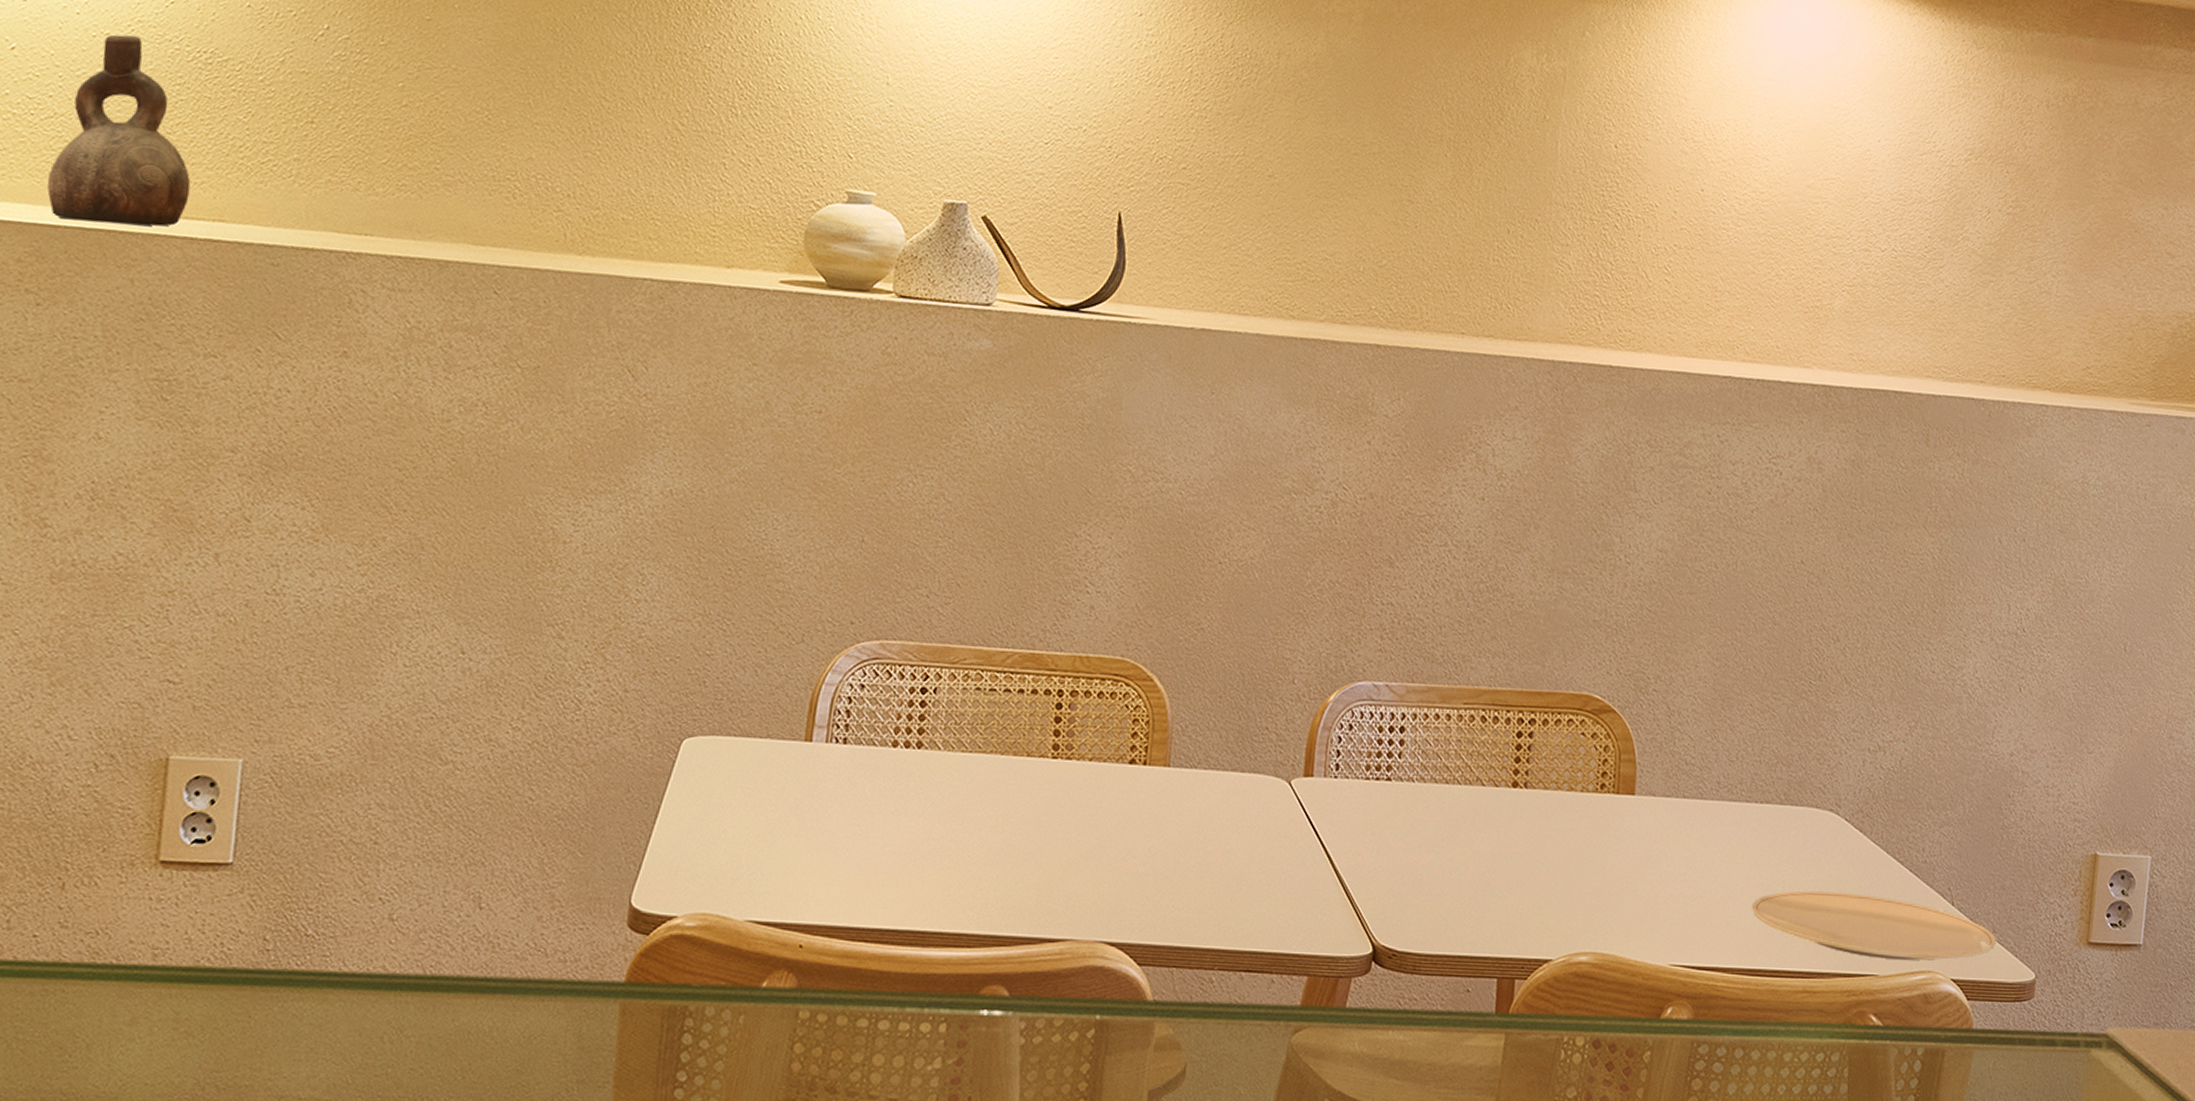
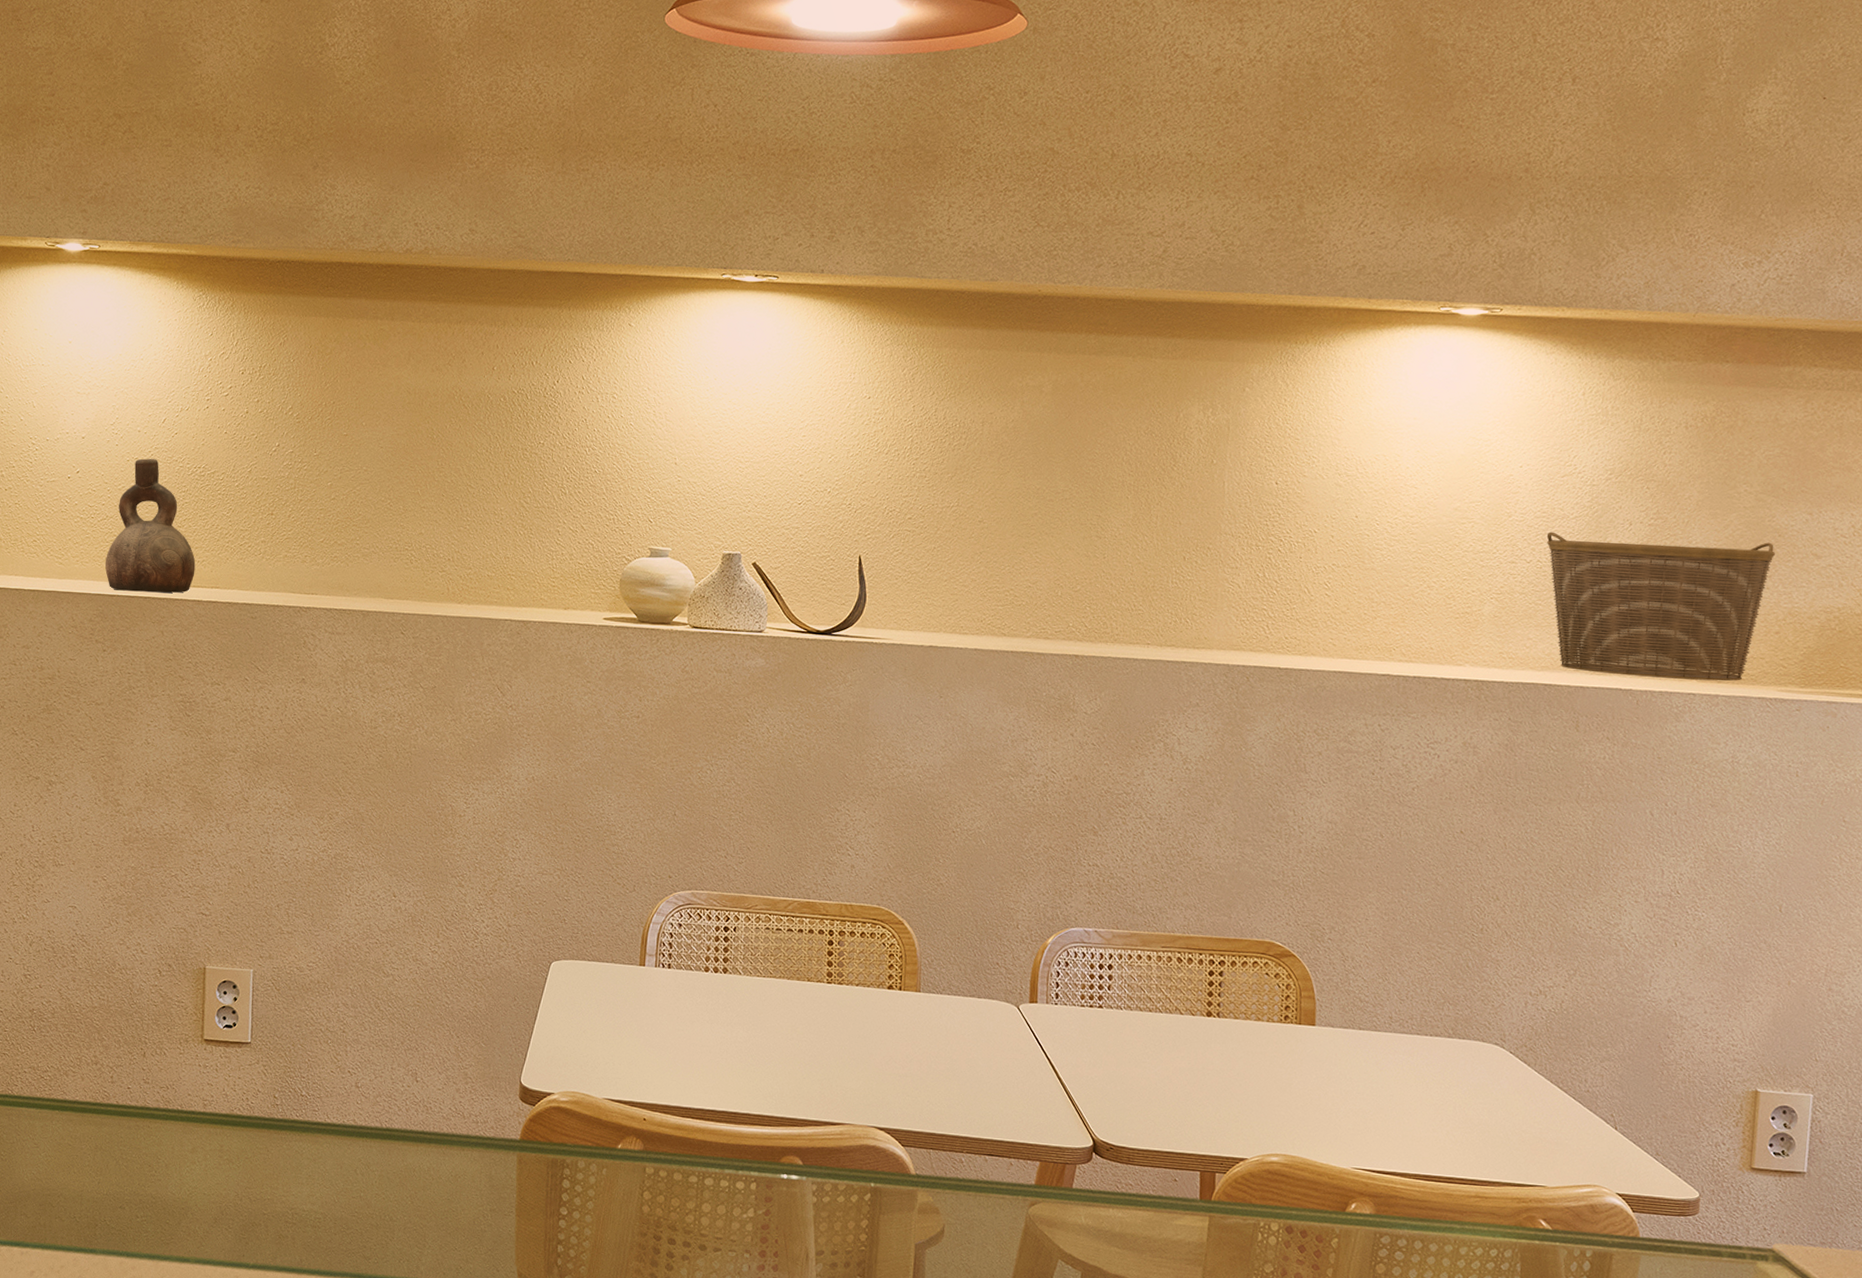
plate: present [1751,890,1997,960] -> none [1425,1111,1660,1176]
basket: none [1902,216,2132,392] -> present [1546,531,1776,681]

